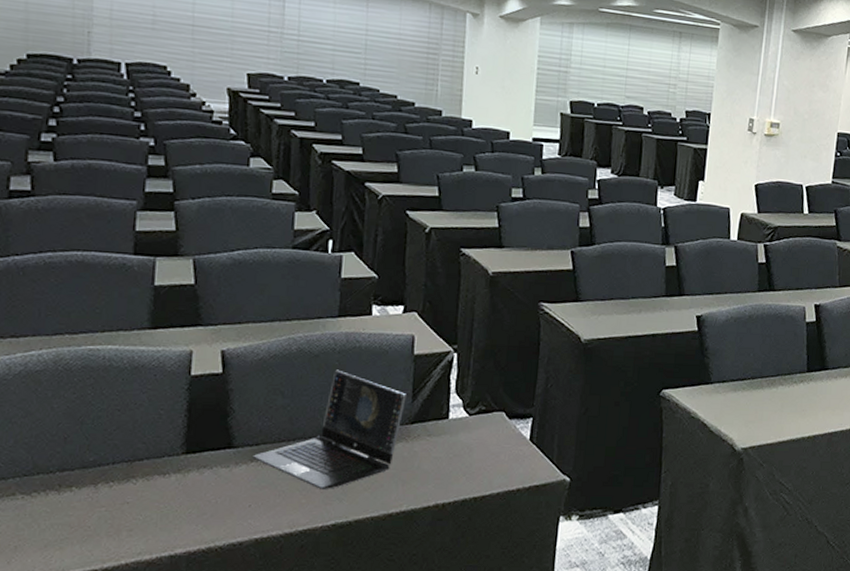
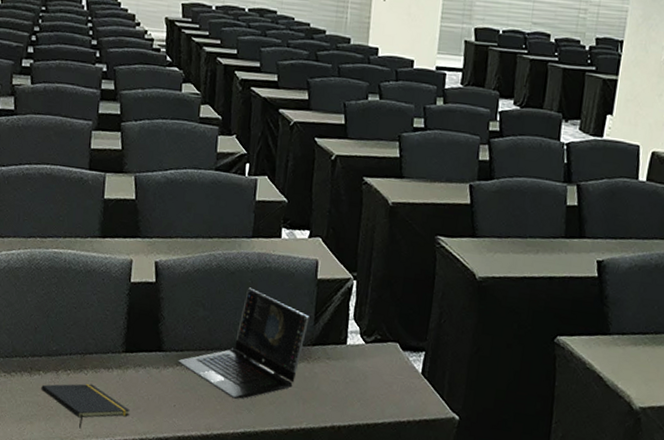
notepad: none [74,494,193,547] -> present [41,383,130,429]

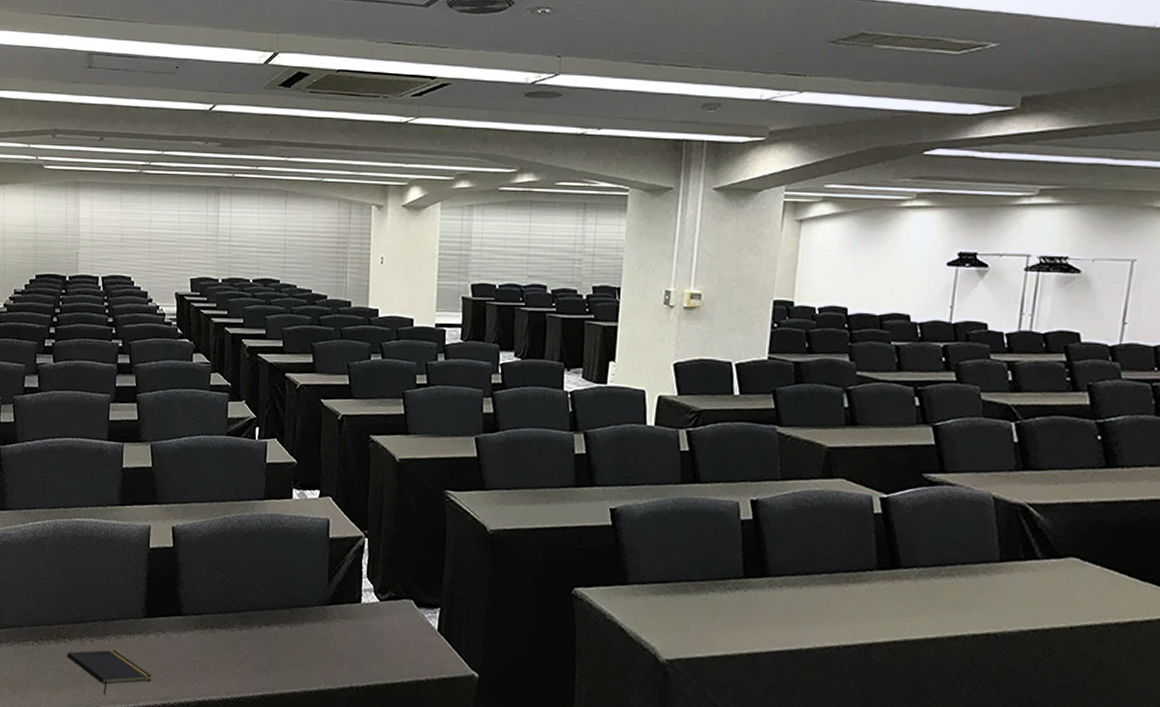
laptop: present [178,287,309,399] -> none [197,549,323,662]

